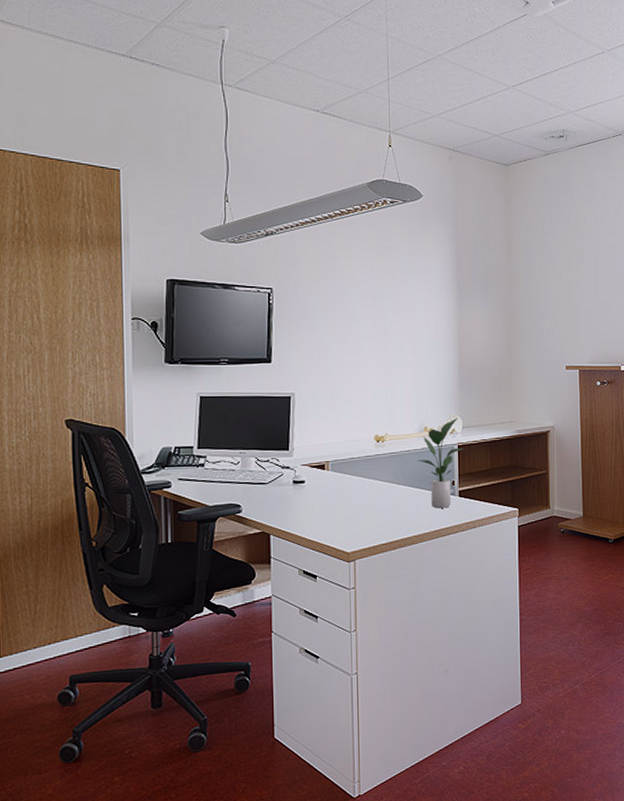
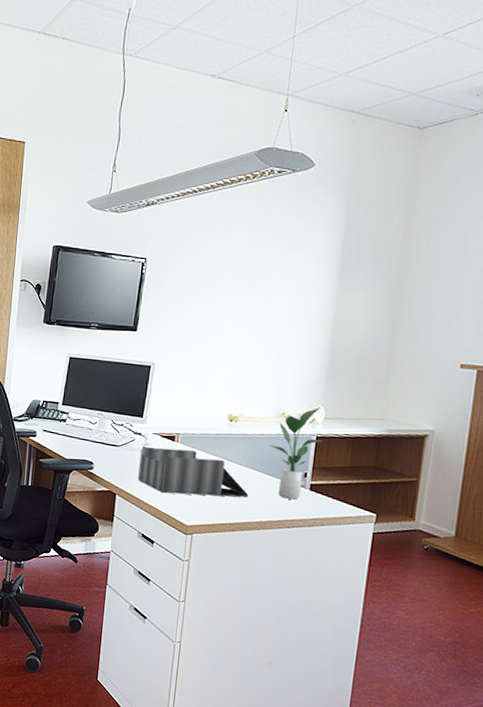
desk organizer: none [291,475,404,525] -> present [138,447,249,498]

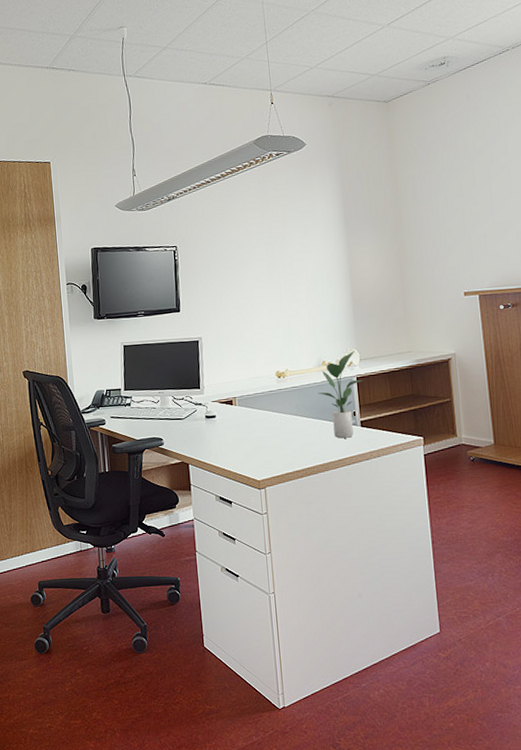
desk organizer: present [138,447,249,498] -> none [204,410,309,455]

